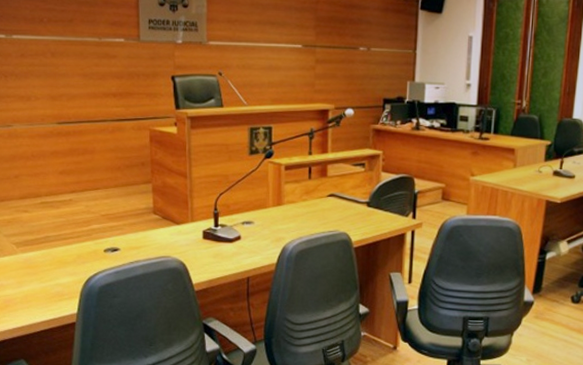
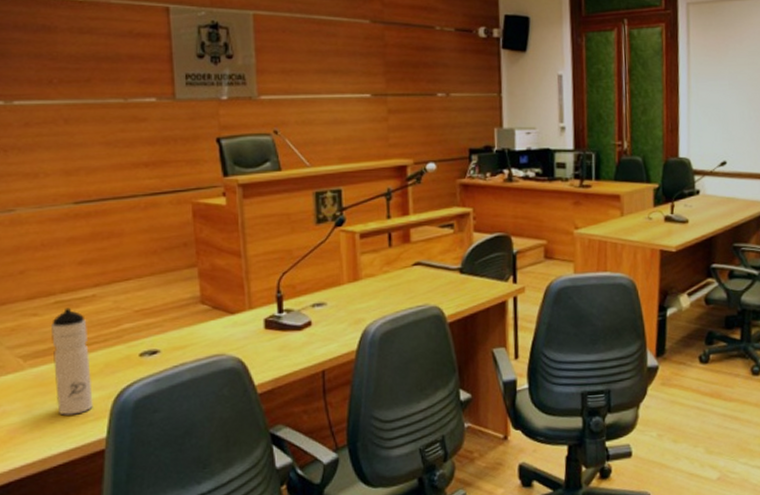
water bottle: none [38,208,68,293] -> present [52,307,93,415]

